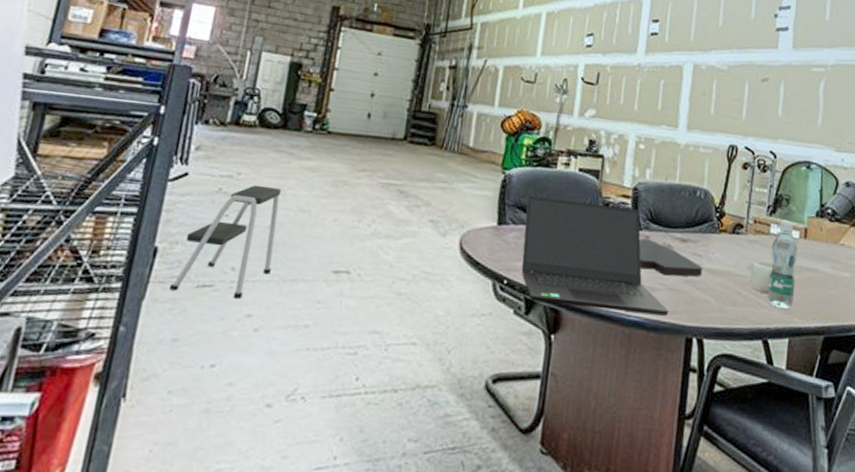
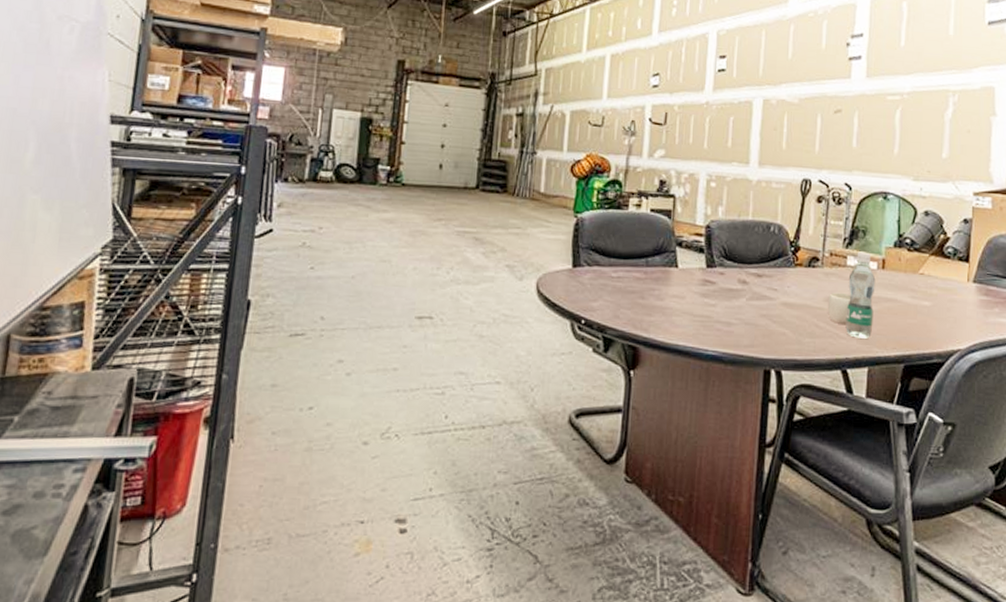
step stool: present [169,185,282,299] -> none [264,238,362,346]
laptop: present [521,196,669,316] -> none [598,238,746,349]
papers: present [638,238,705,277] -> none [713,274,782,311]

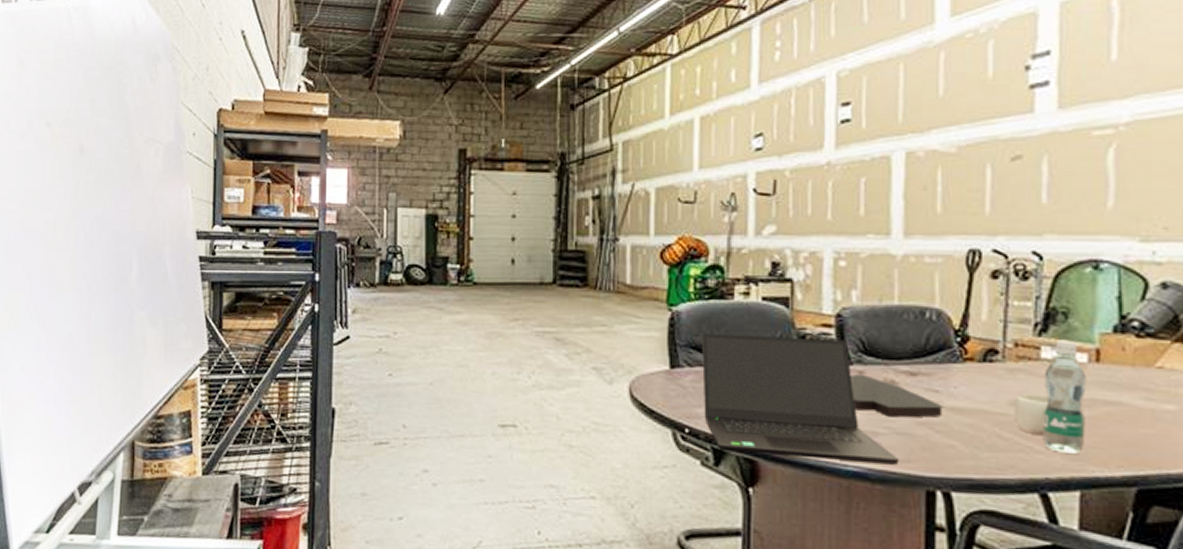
laptop: none [598,238,746,349] -> present [702,334,900,465]
papers: none [713,274,782,311] -> present [850,373,947,418]

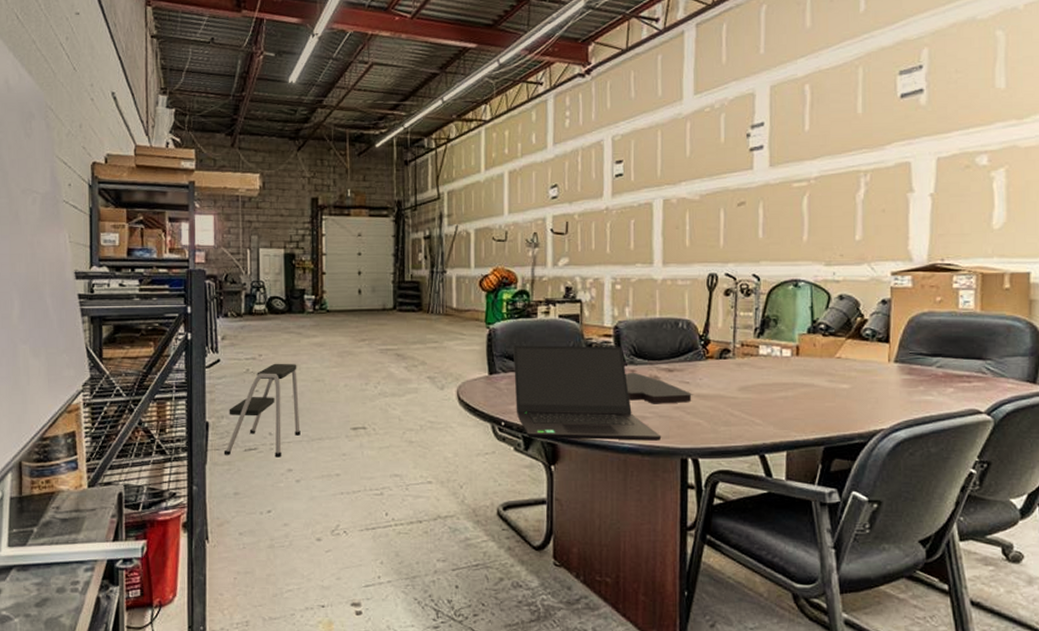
step stool: none [350,343,439,455] -> present [223,363,301,458]
mug: present [1014,394,1048,436] -> none [741,382,765,413]
bottle: present [1042,340,1087,454] -> none [761,340,790,424]

